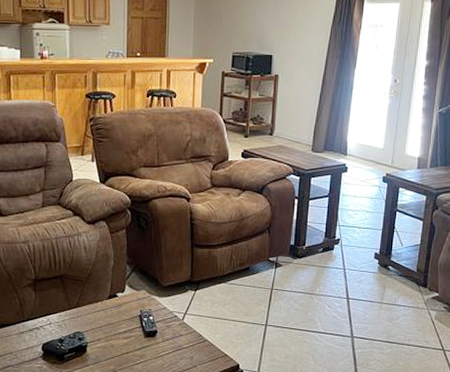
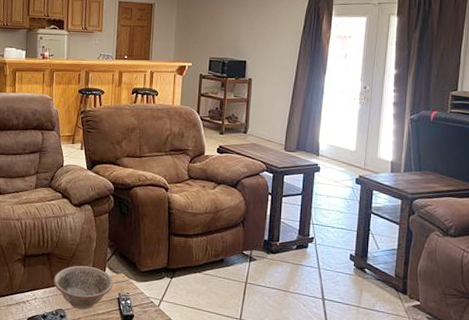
decorative bowl: none [69,285,134,330] -> present [53,265,113,310]

